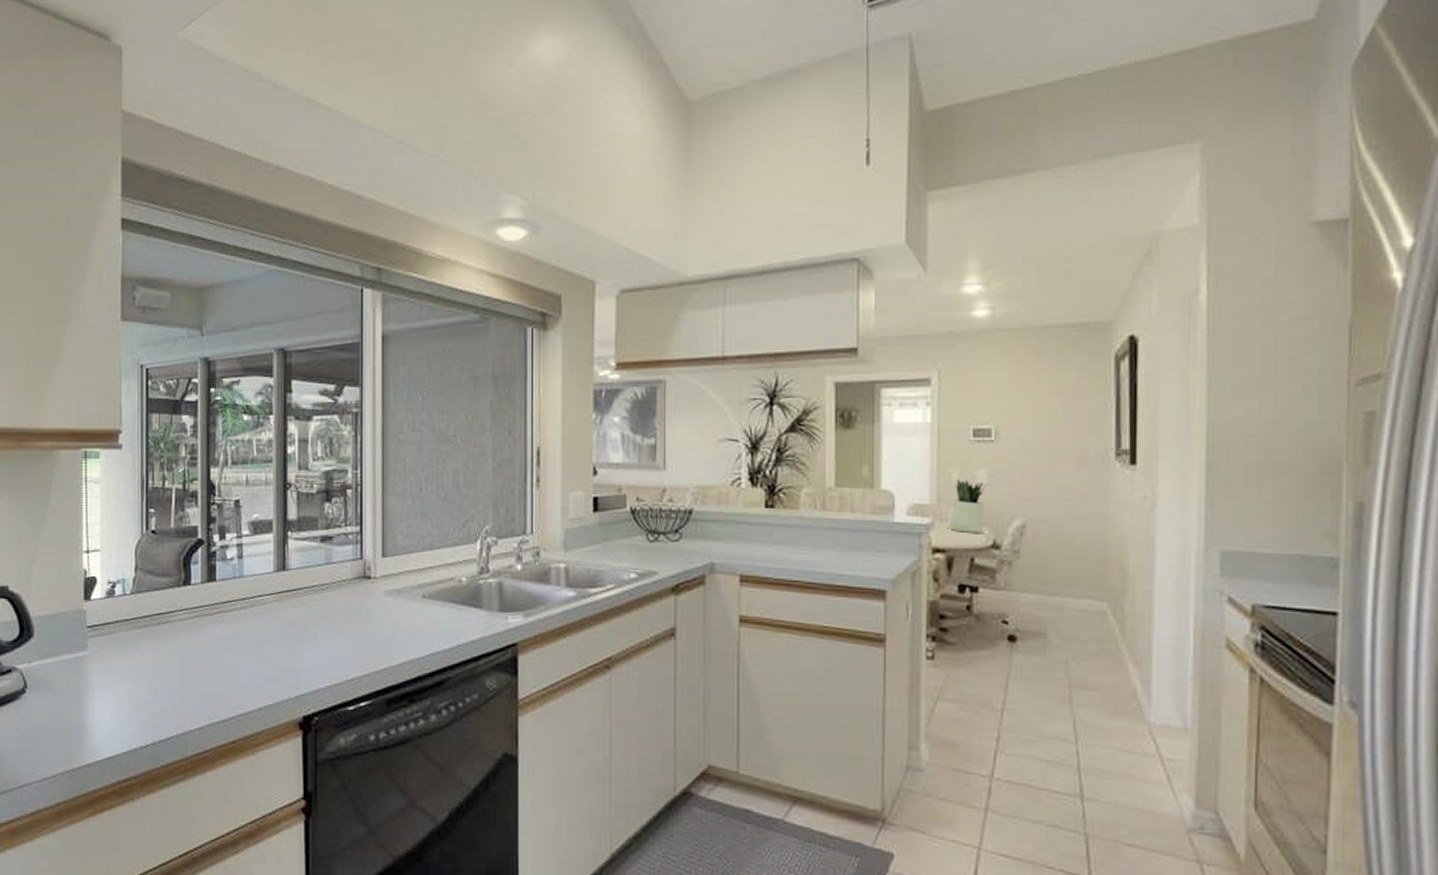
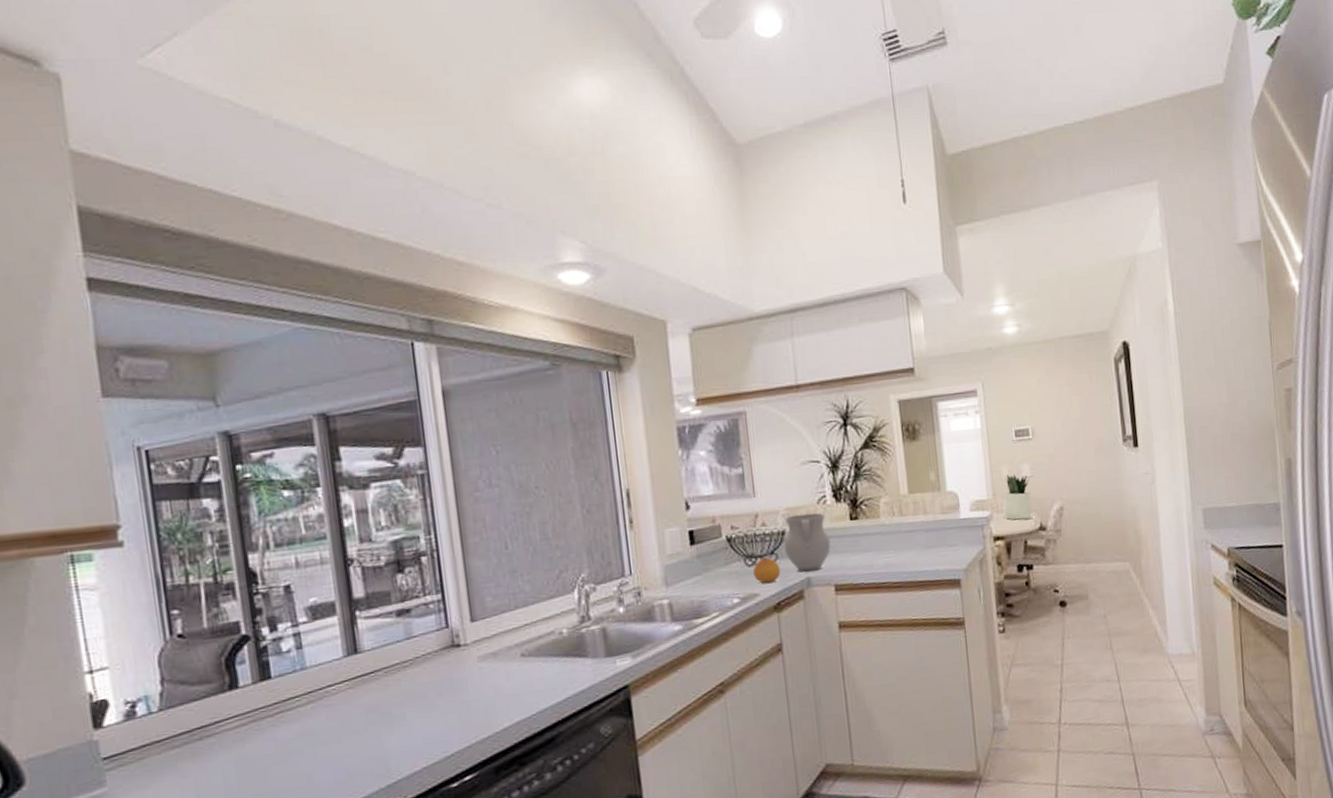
fruit: none [655,534,683,563] -> present [753,556,781,584]
ceramic jug: none [690,494,740,556] -> present [784,513,831,572]

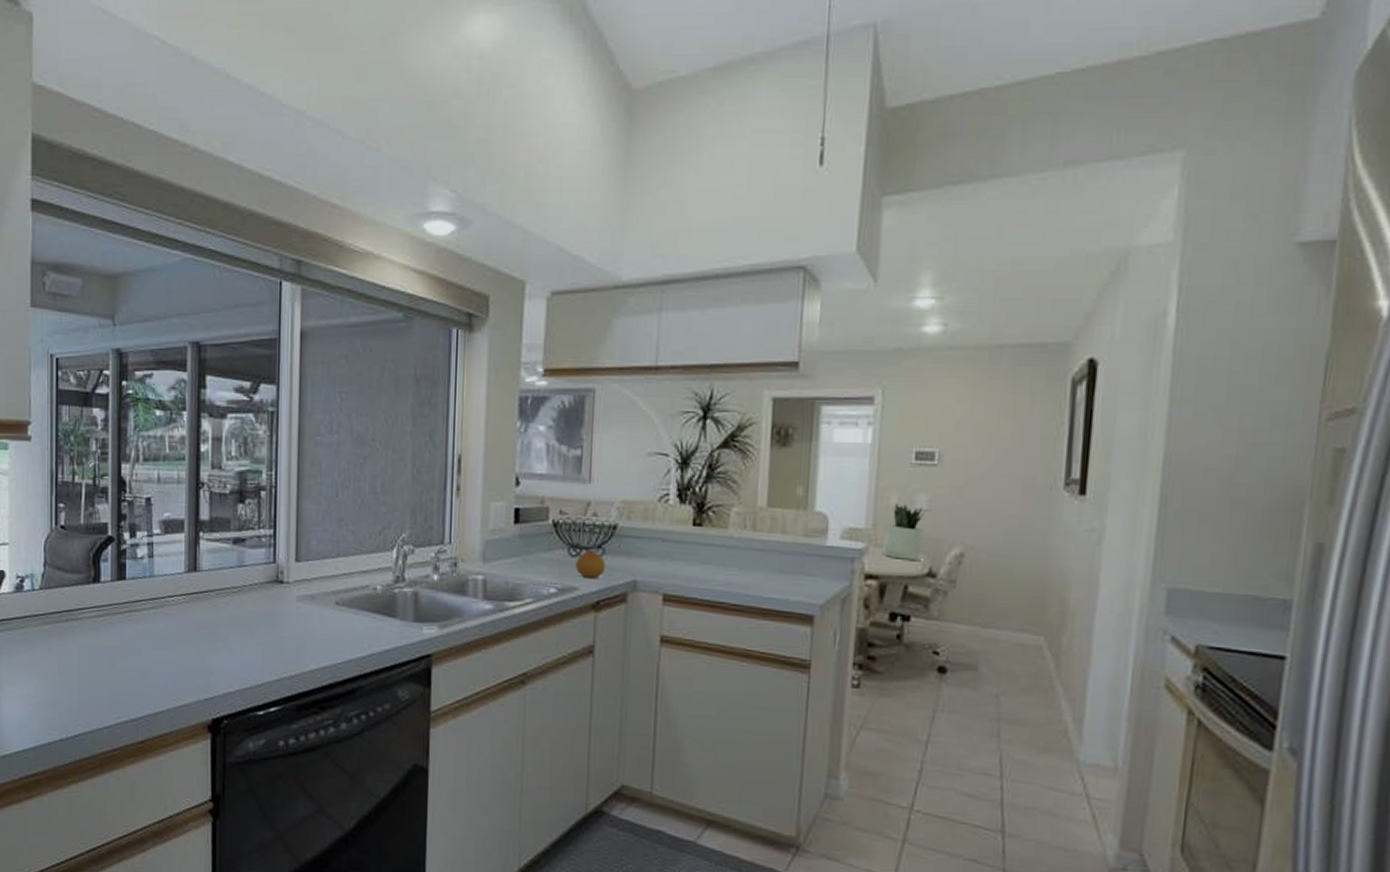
ceramic jug: present [784,513,831,572] -> none [613,509,666,575]

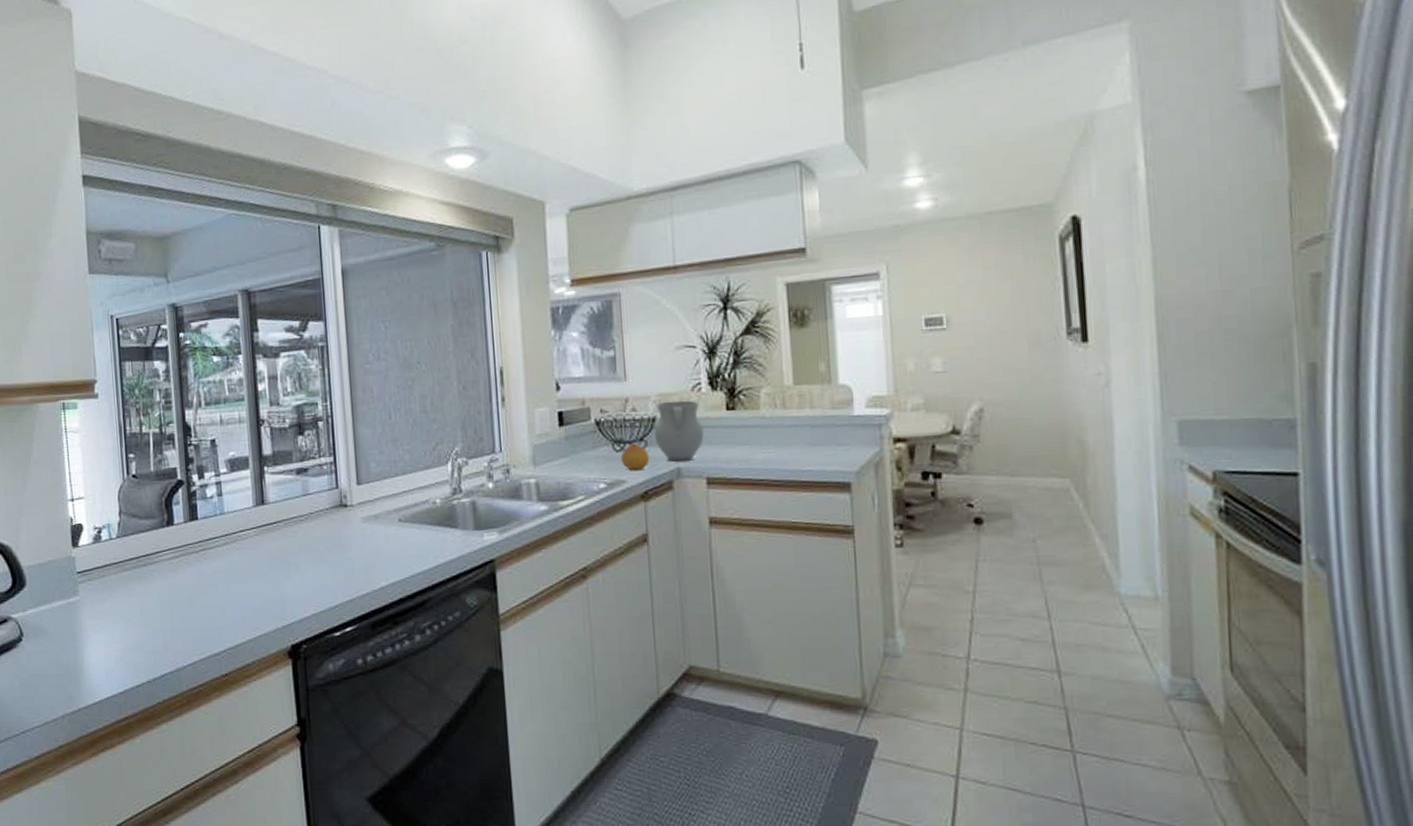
ceramic jug: none [613,509,666,575] -> present [654,400,704,462]
planter: present [881,503,925,562] -> none [906,368,946,422]

